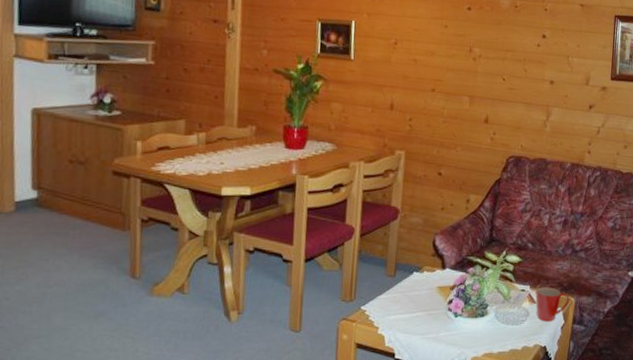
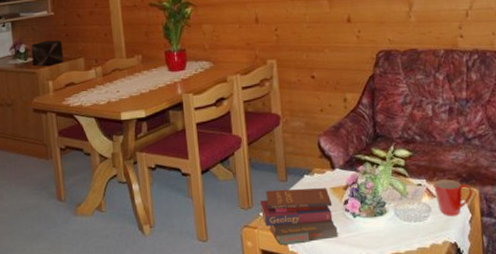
speaker: none [118,93,161,125] -> present [31,40,64,67]
books: none [362,284,437,340] -> present [259,188,338,245]

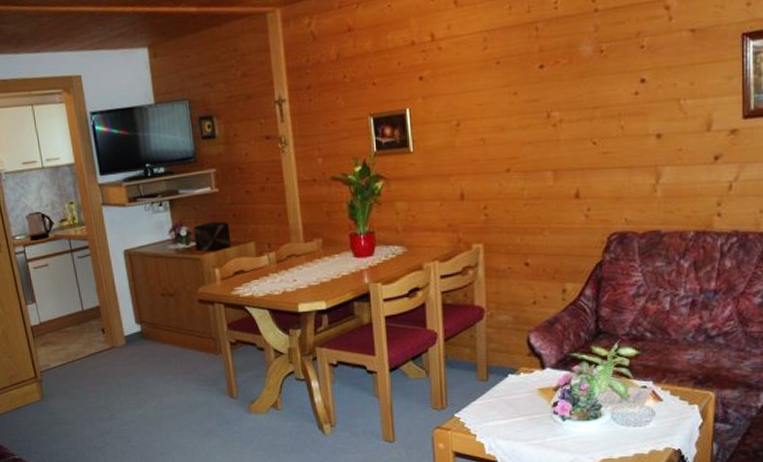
books: present [259,188,338,245] -> none [454,388,543,448]
mug: present [433,179,473,217] -> none [662,381,707,423]

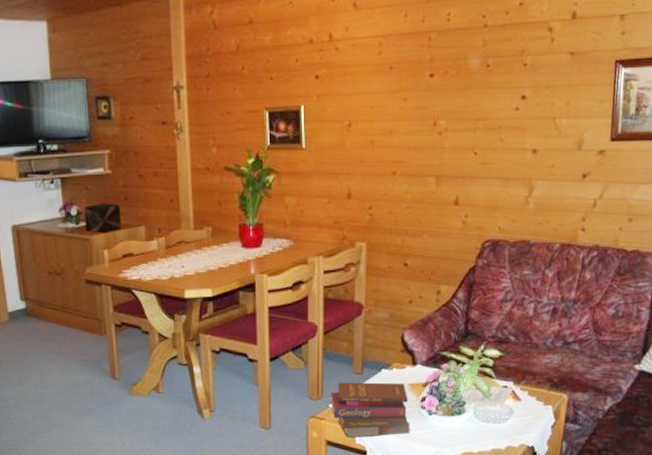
books: none [454,388,543,448] -> present [330,382,410,437]

